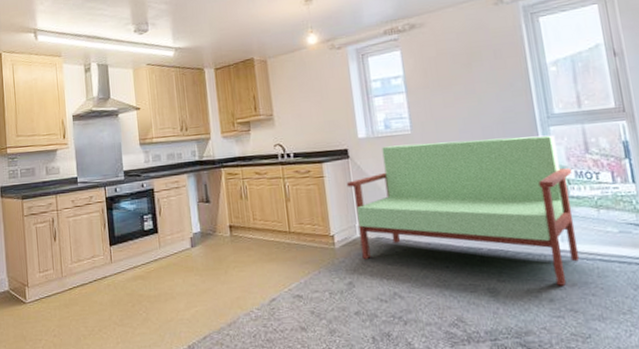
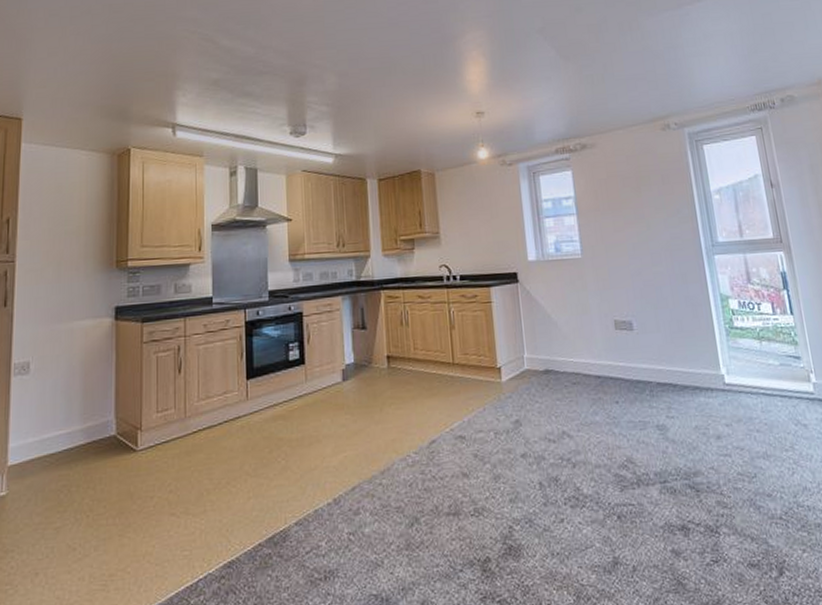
futon: present [346,134,580,286] -> none [515,263,744,422]

